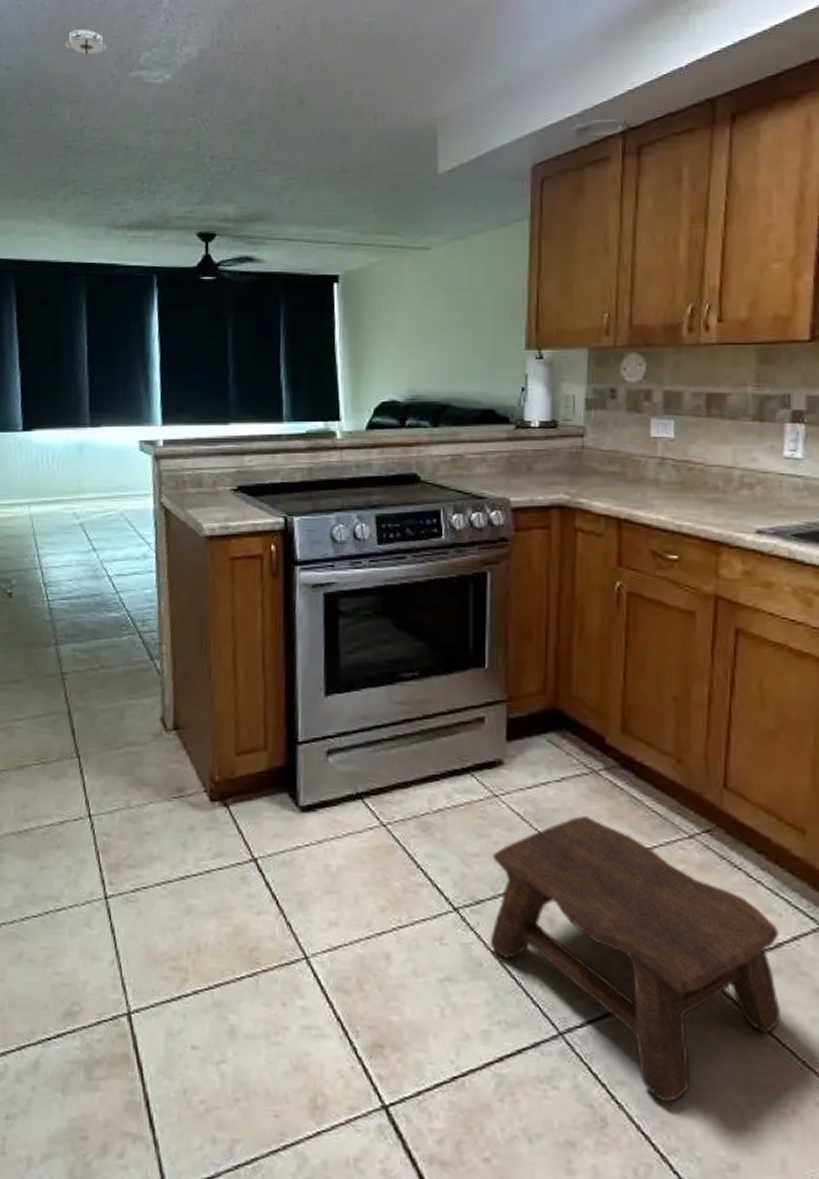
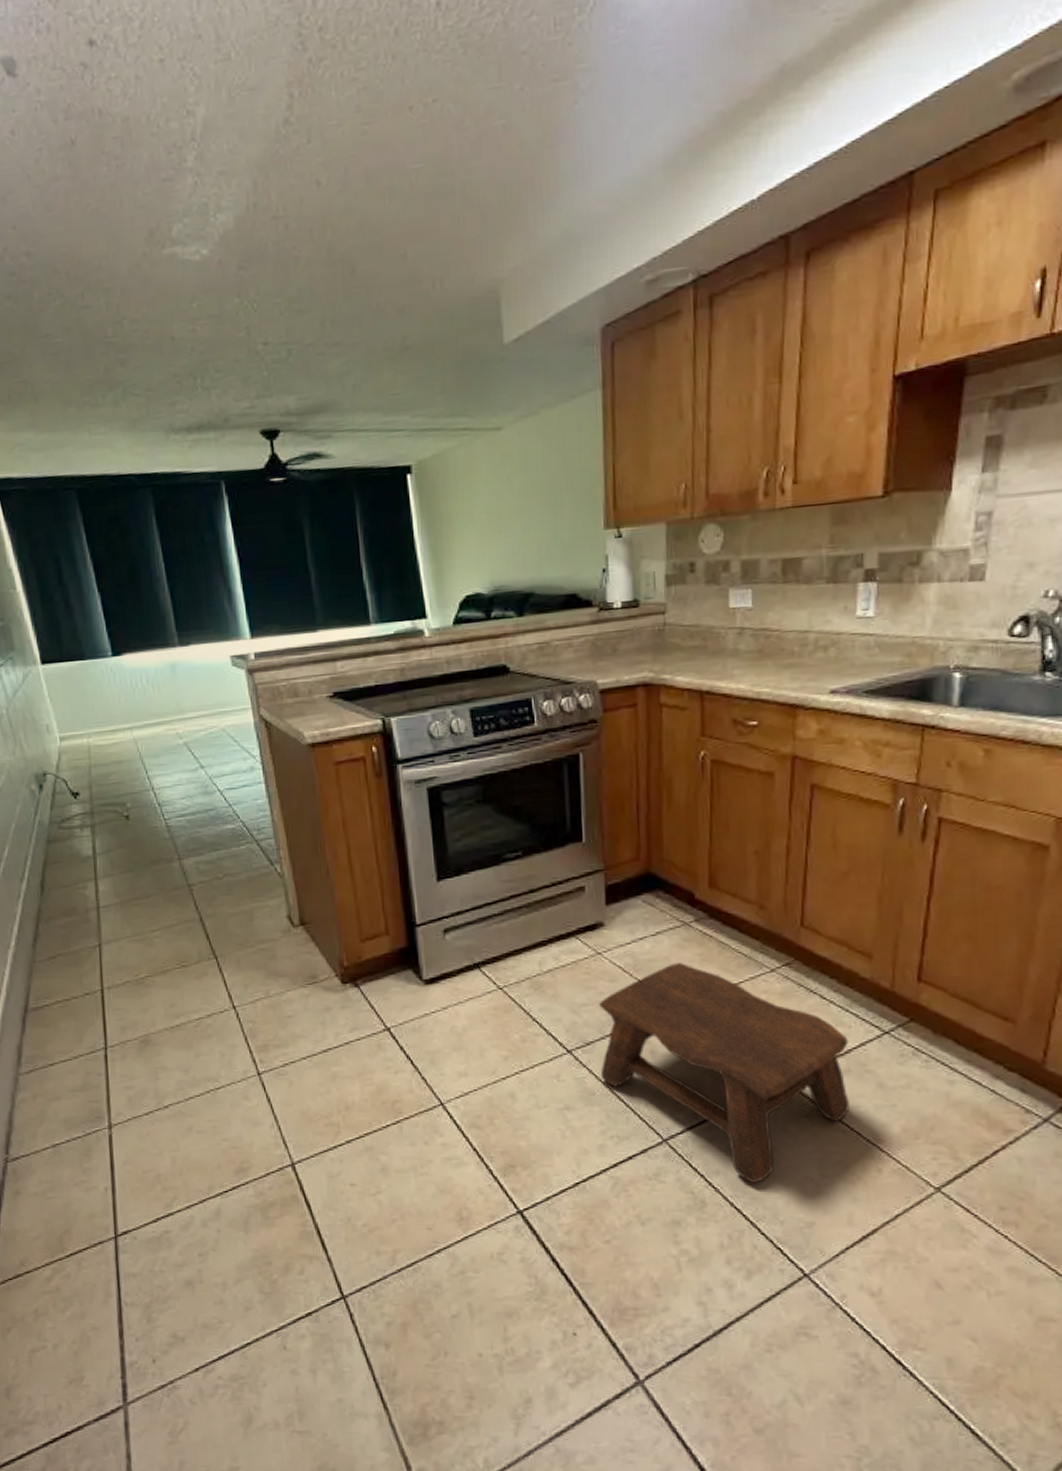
smoke detector: present [64,29,107,55] -> none [86,200,134,232]

